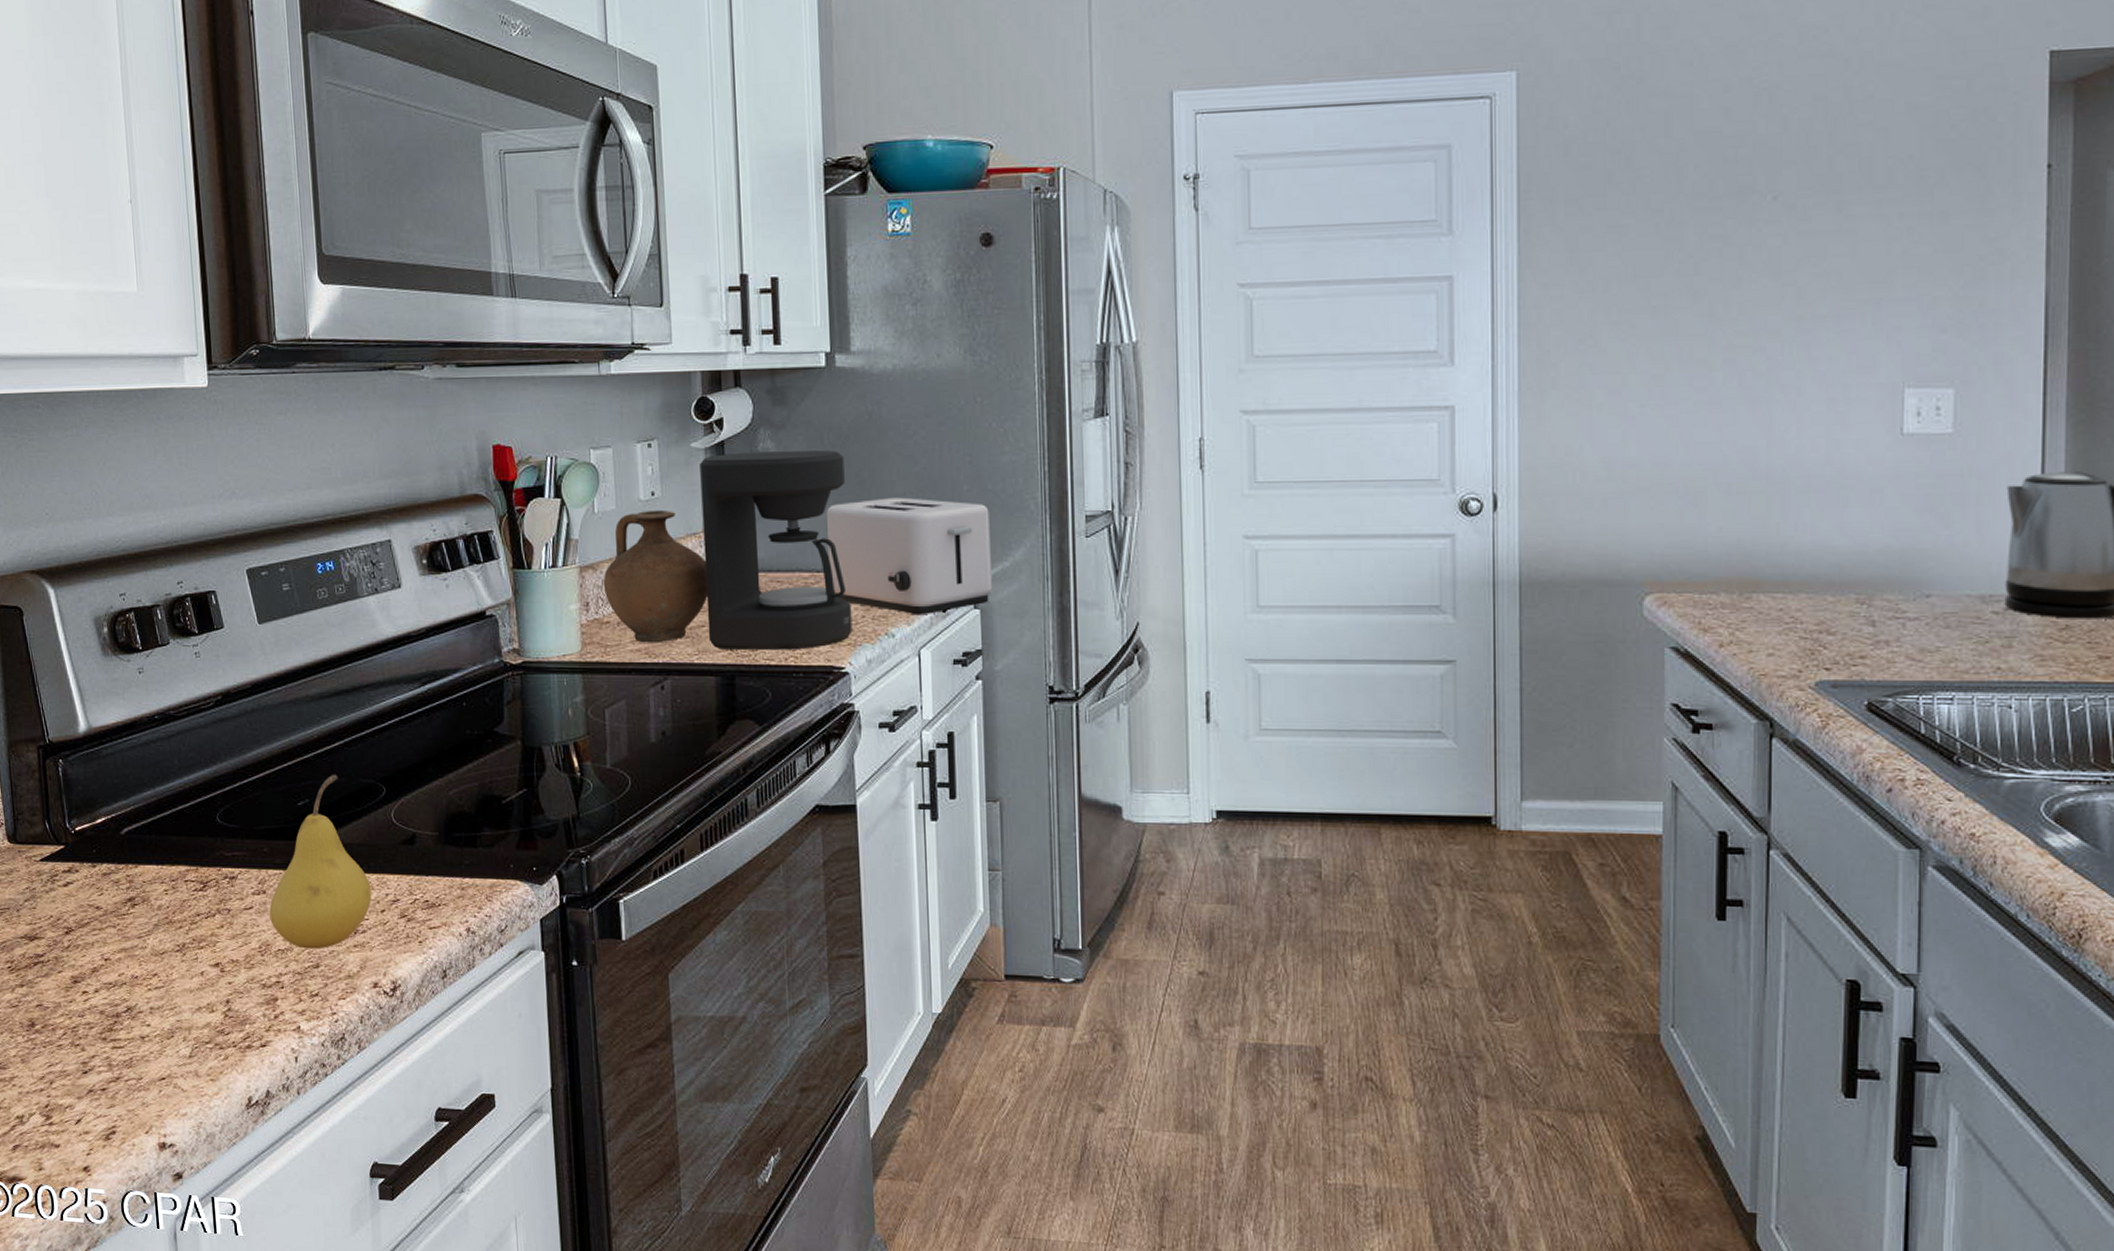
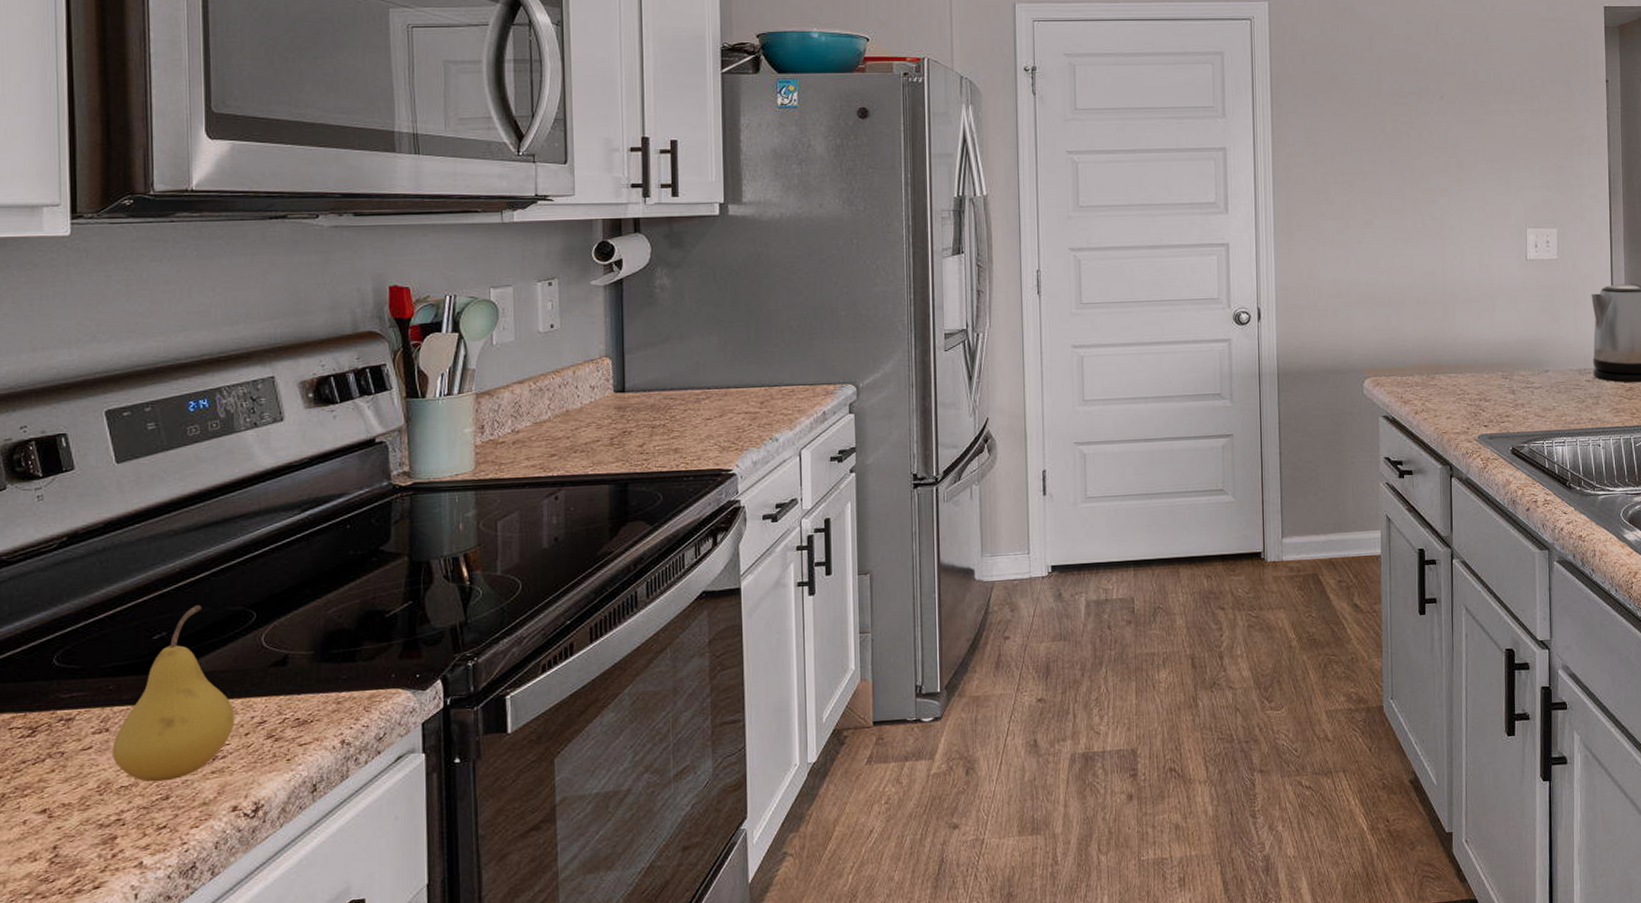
ceramic jug: present [603,509,708,643] -> none [499,340,603,459]
coffee maker: present [700,450,853,650] -> none [599,285,740,461]
toaster: present [827,497,992,616] -> none [718,323,865,422]

